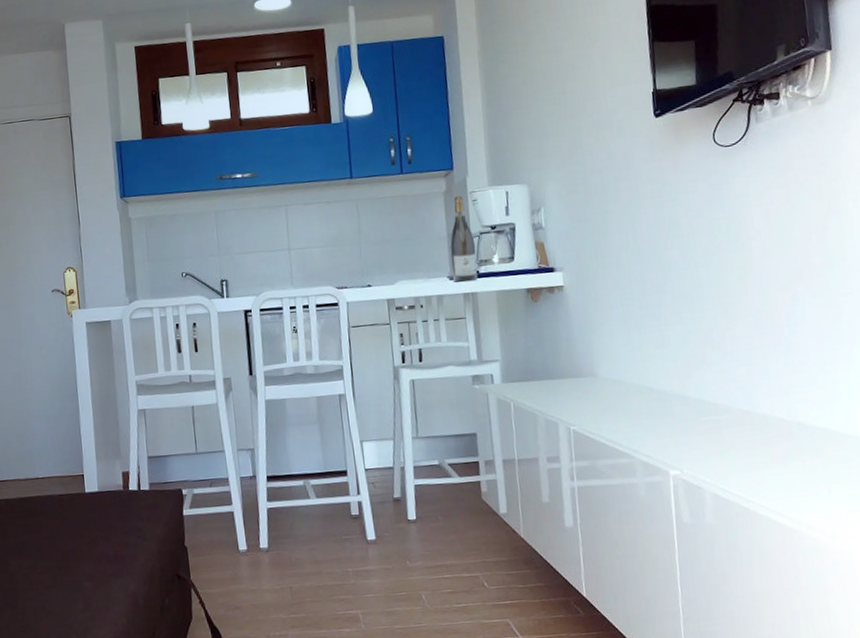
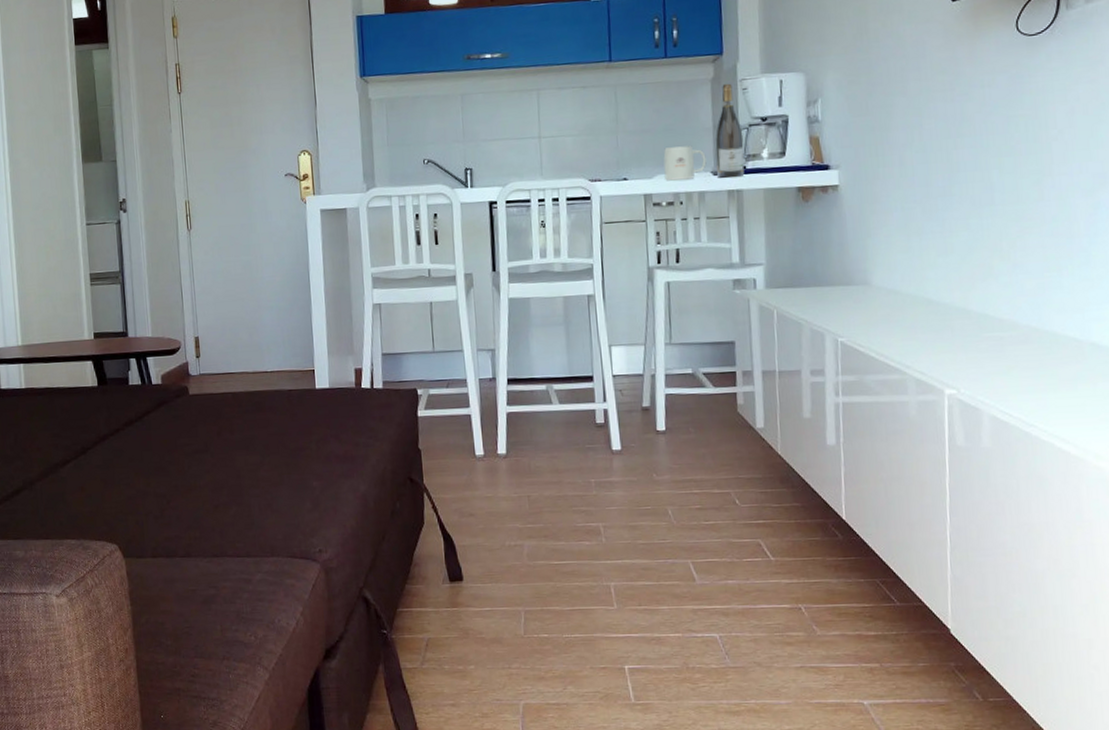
mug: none [403,253,443,287] -> present [663,145,707,181]

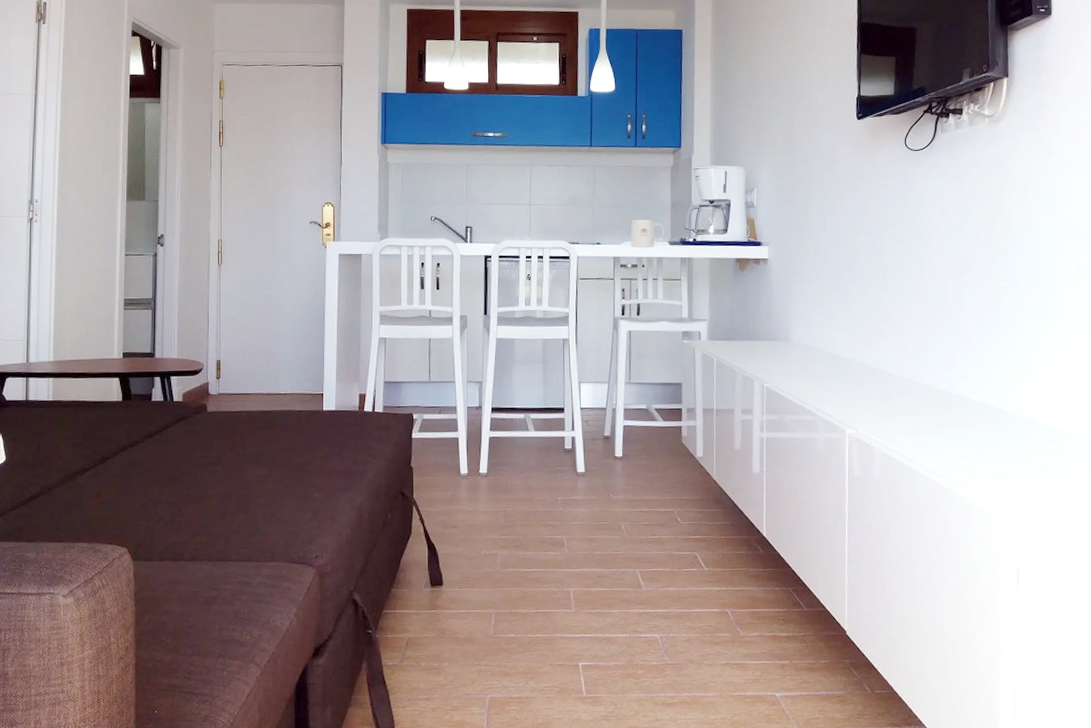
wine bottle: present [715,83,745,178] -> none [672,171,695,248]

